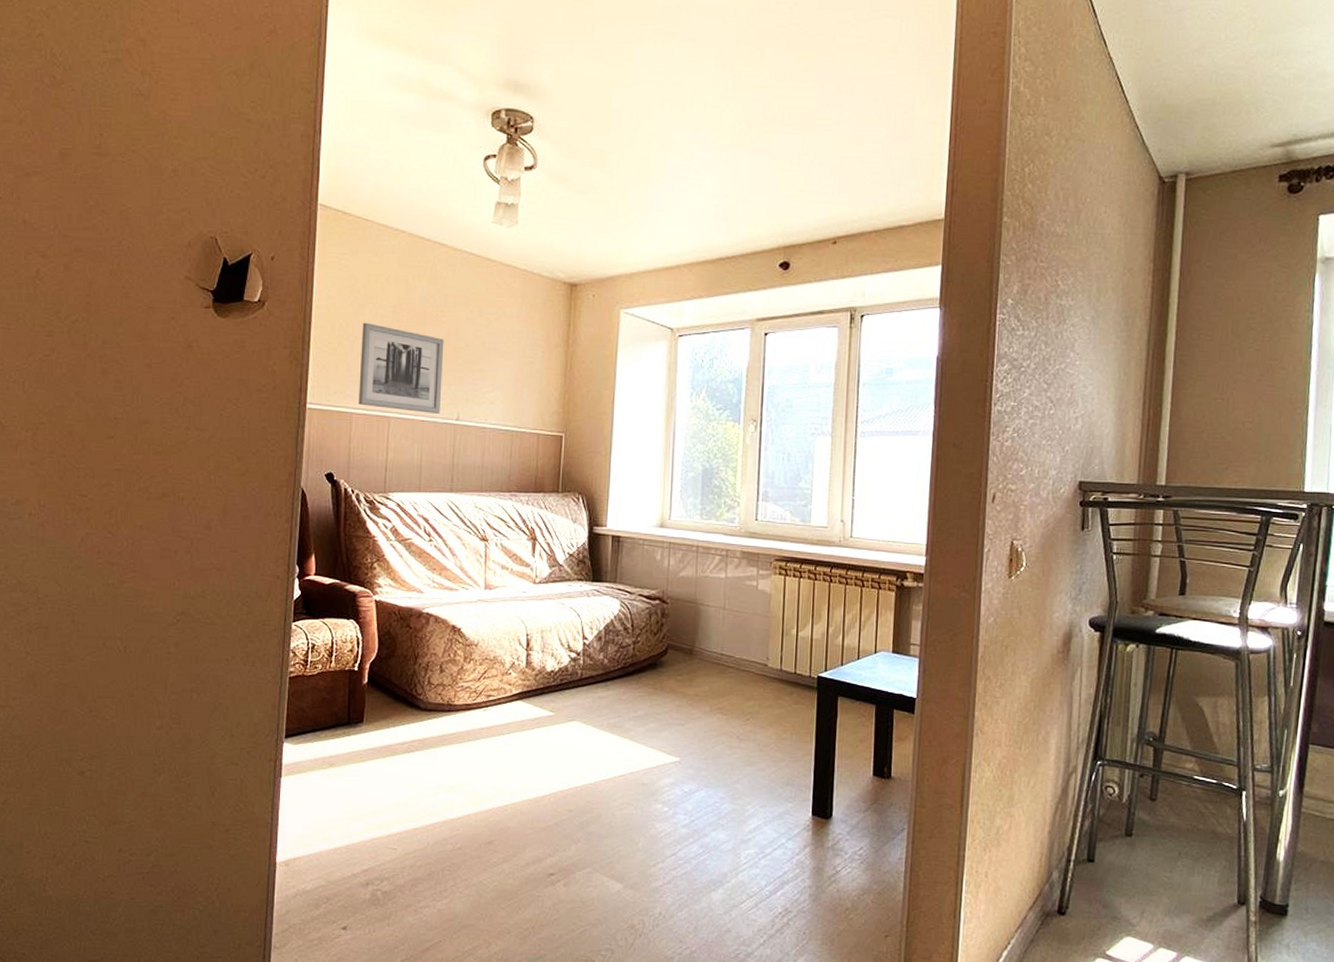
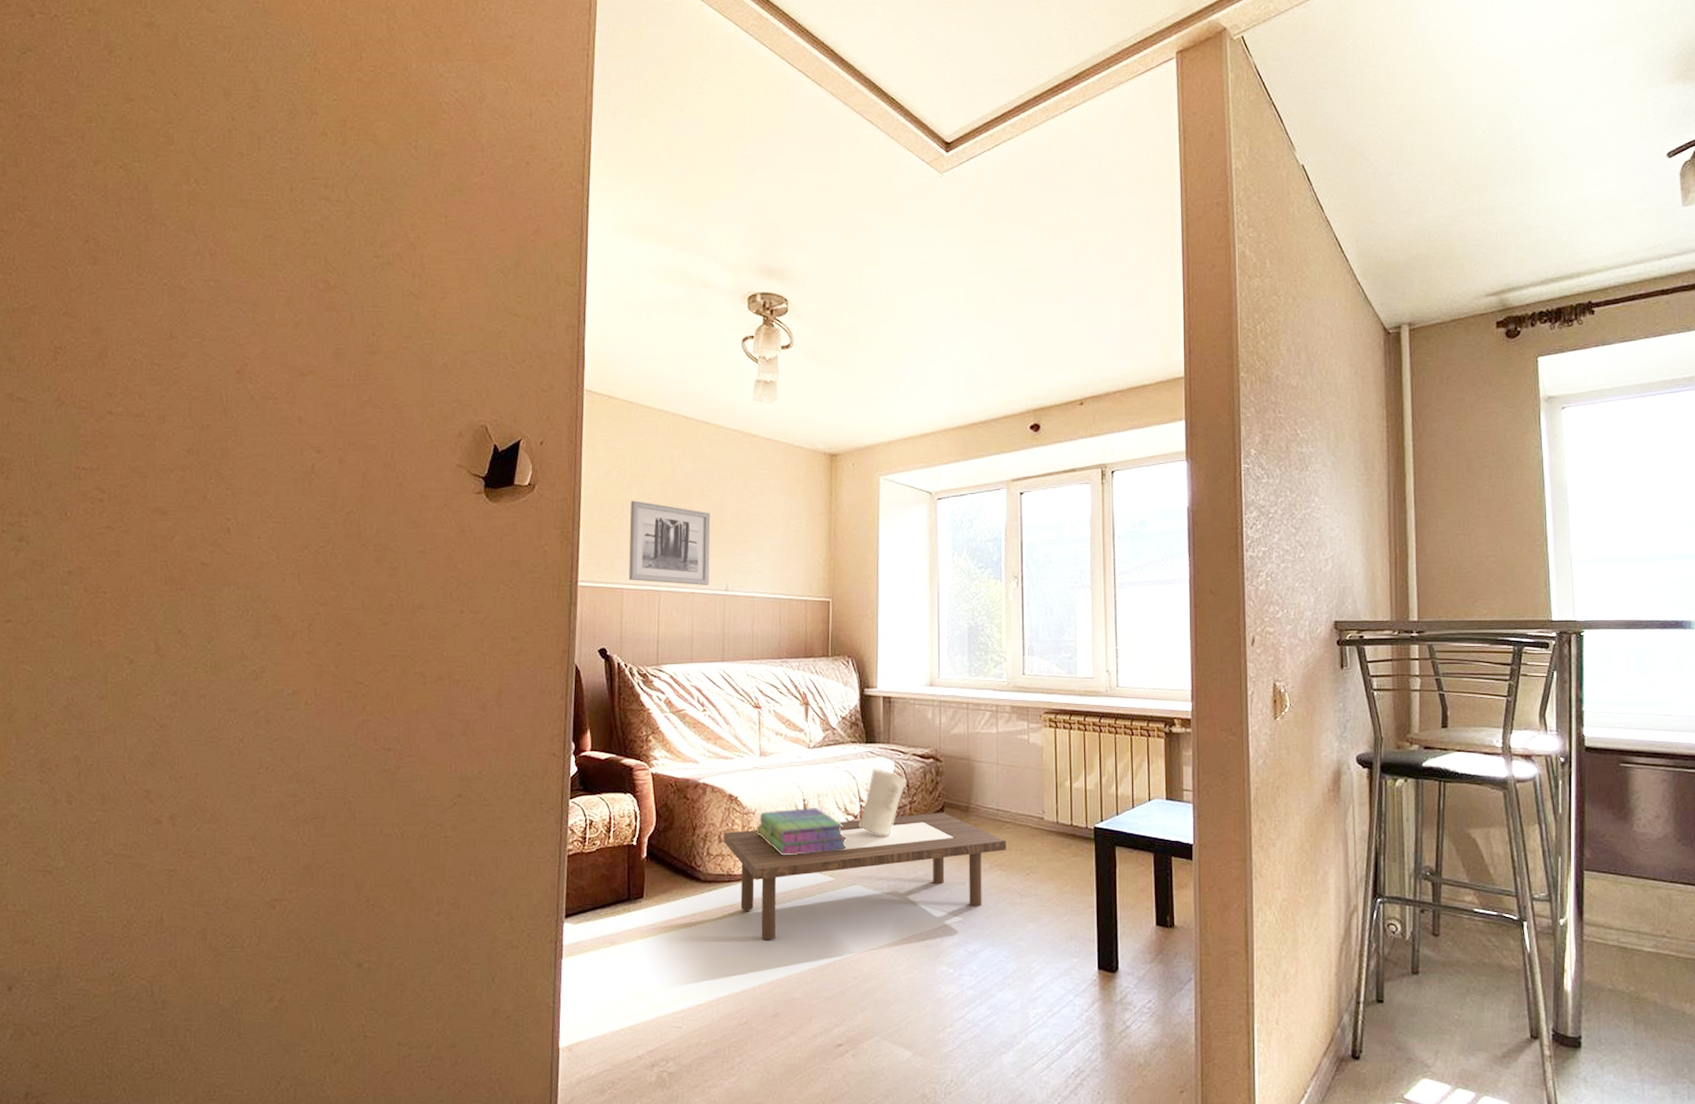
coffee table: none [445,653,728,770] -> present [724,812,1006,941]
stack of books: none [478,642,568,689] -> present [756,808,847,856]
decorative vase: none [581,607,632,675] -> present [858,769,907,837]

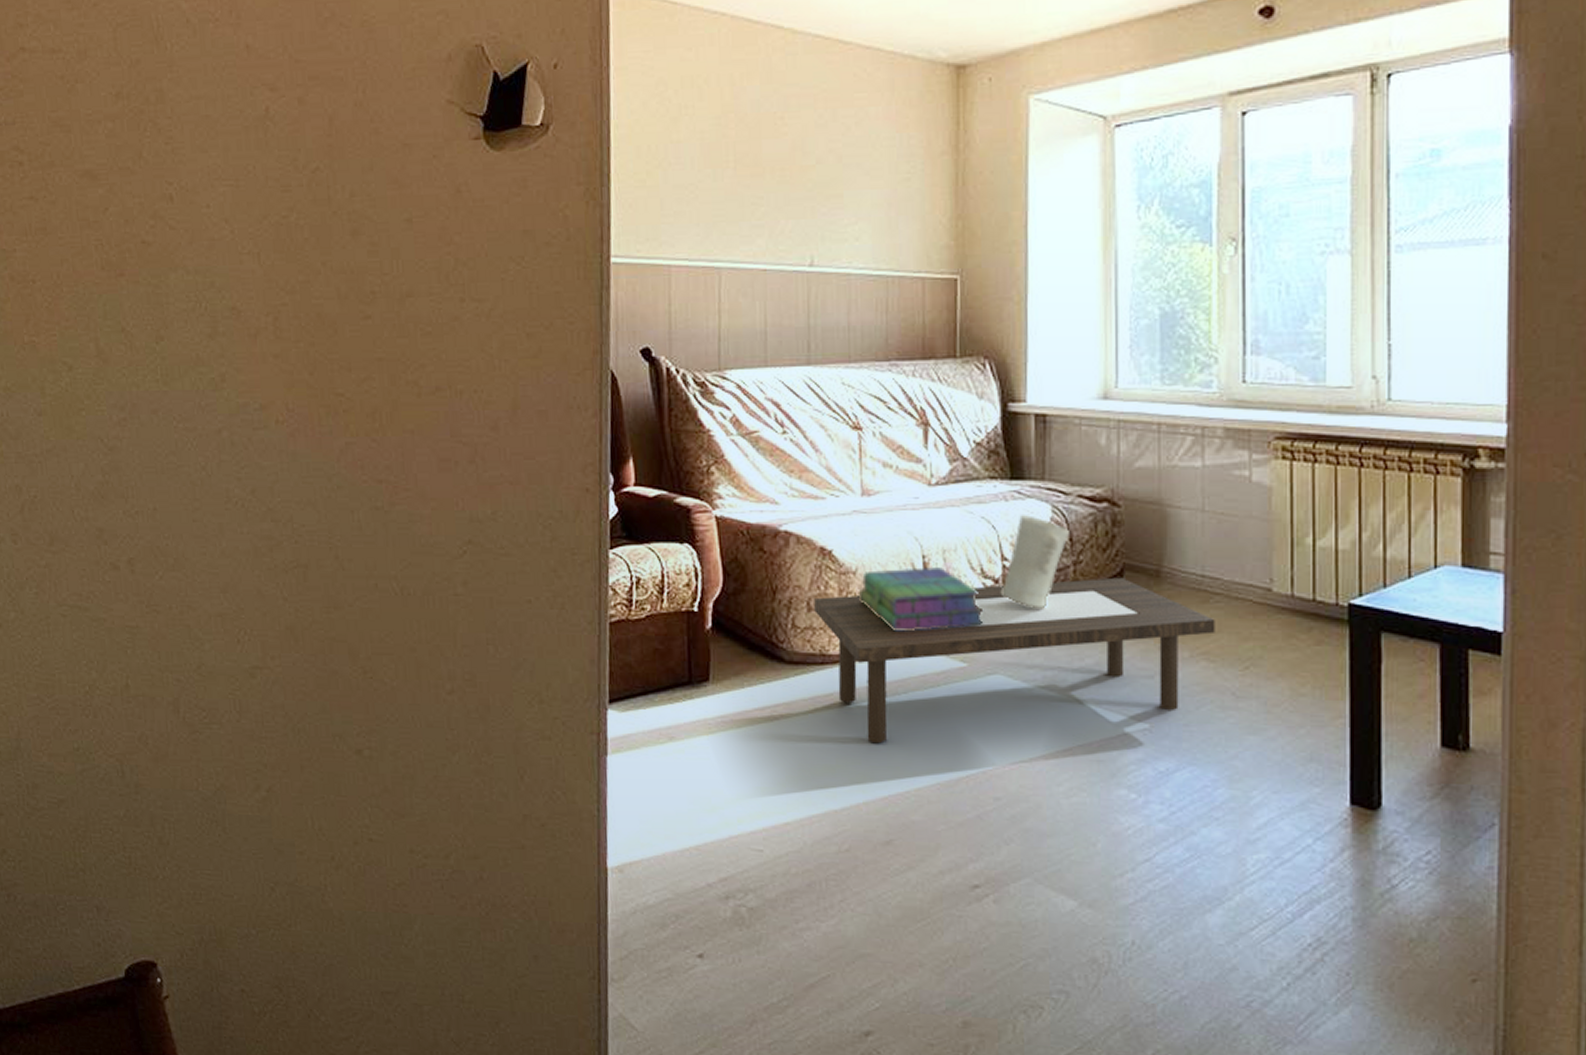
wall art: present [629,500,711,585] -> none [676,142,788,259]

